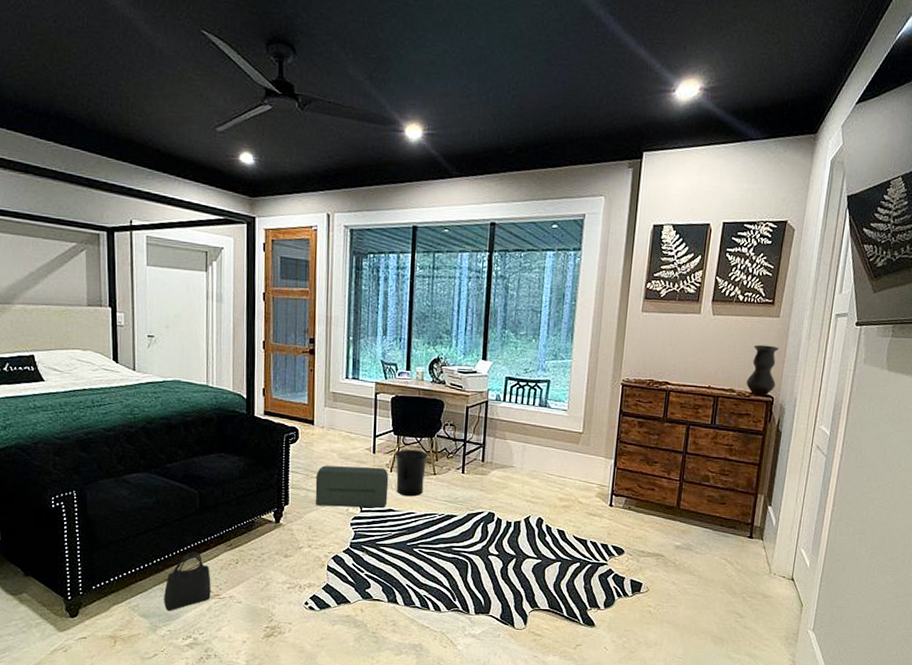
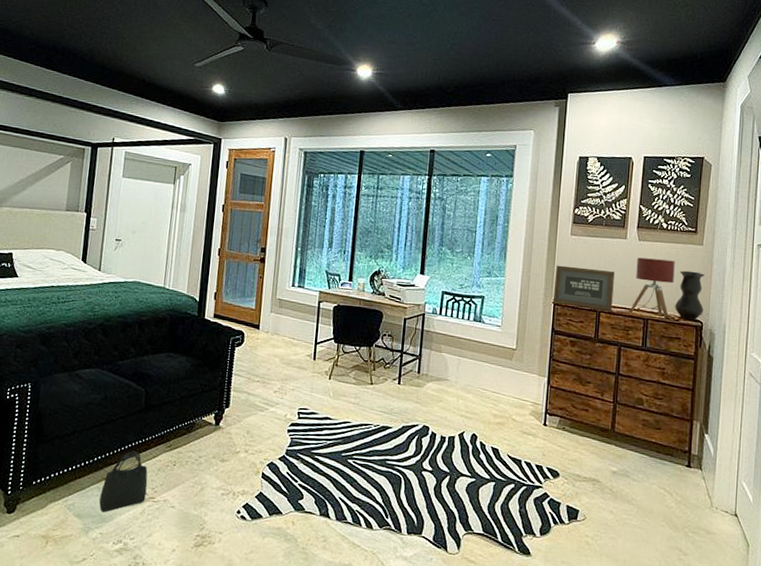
pouf: present [315,465,389,509] -> none [254,370,328,416]
waste bin: present [395,450,428,497] -> none [333,358,366,406]
picture frame: none [621,344,686,390] -> present [552,265,615,311]
table lamp: none [673,333,750,396] -> present [603,257,675,320]

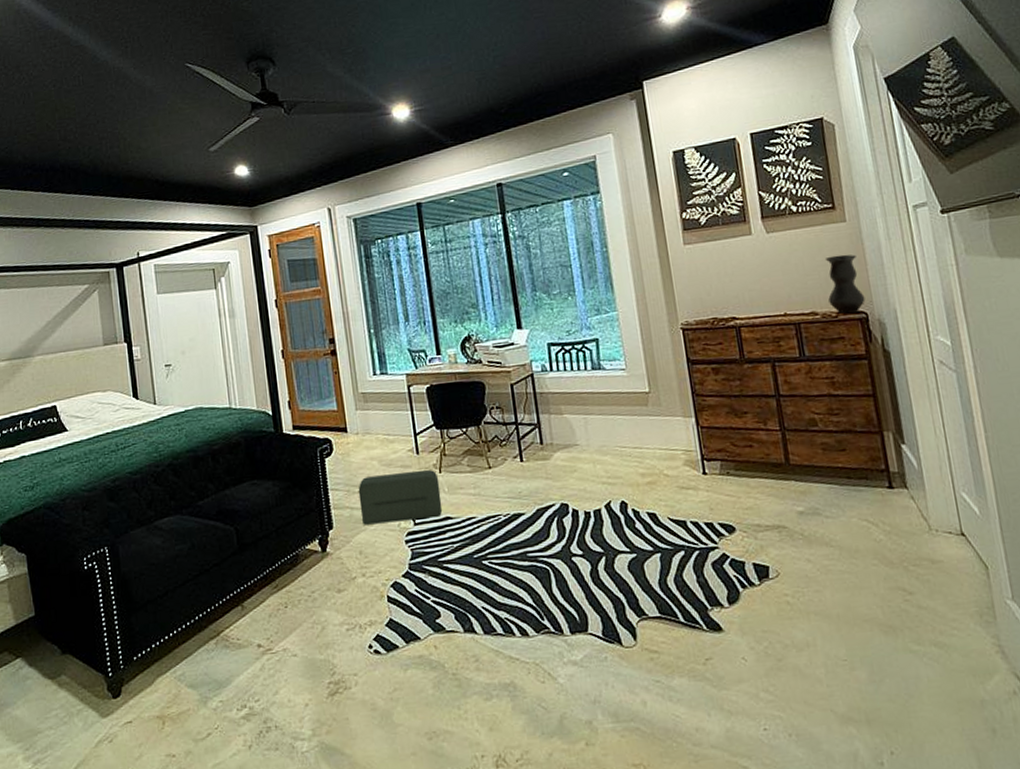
handbag: present [99,450,148,512] -> none [210,599,263,677]
pouf: none [254,370,328,416] -> present [358,469,443,525]
picture frame: present [552,265,615,311] -> none [675,276,754,329]
table lamp: present [603,257,675,320] -> none [744,247,826,327]

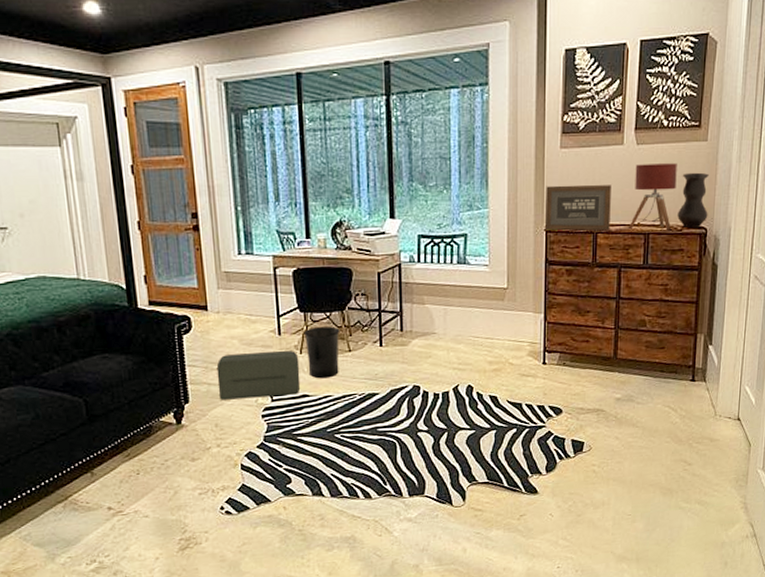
waste bin: none [441,442,481,499] -> present [303,326,340,379]
picture frame: none [675,276,754,329] -> present [544,185,611,231]
table lamp: none [744,247,826,327] -> present [601,163,677,234]

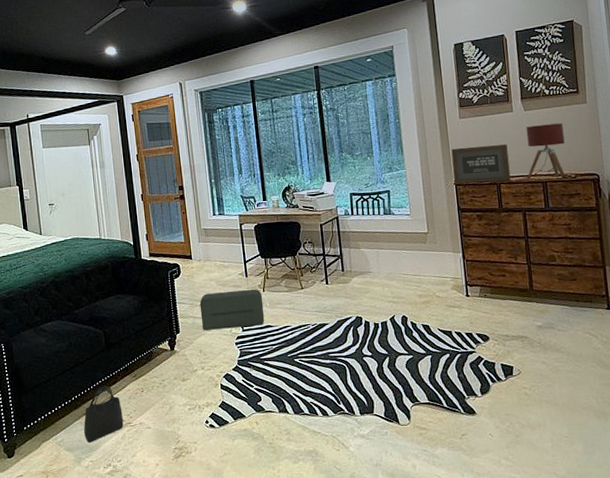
handbag: none [58,466,113,536] -> present [83,385,124,443]
waste bin: present [303,326,340,379] -> none [265,269,295,312]
vase: present [677,172,709,228] -> none [568,129,598,176]

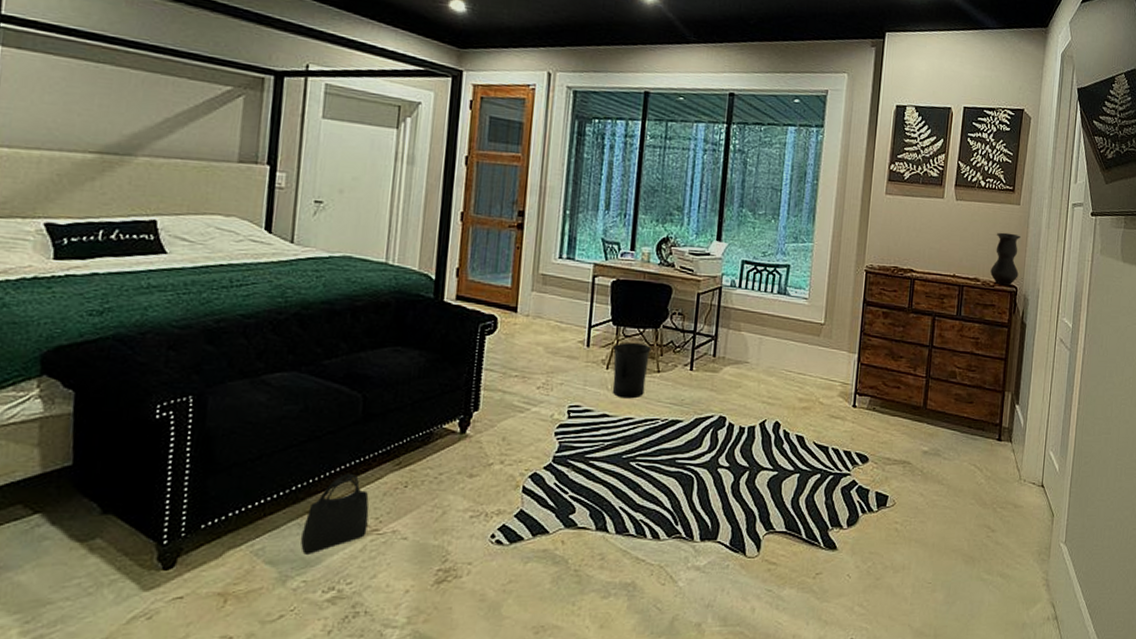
pouf: present [199,289,265,331] -> none [512,362,605,414]
waste bin: none [265,269,295,312] -> present [612,343,652,399]
picture frame: present [451,144,511,184] -> none [865,228,931,278]
table lamp: present [503,123,567,184] -> none [918,218,992,285]
vase: none [568,129,598,176] -> present [990,232,1021,286]

